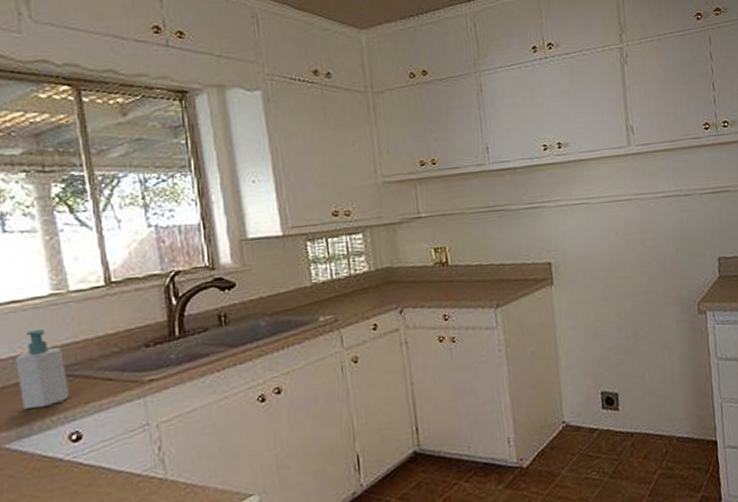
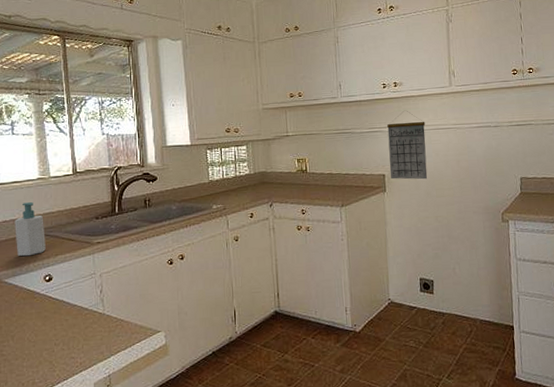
calendar: none [551,179,606,268] -> present [387,111,428,180]

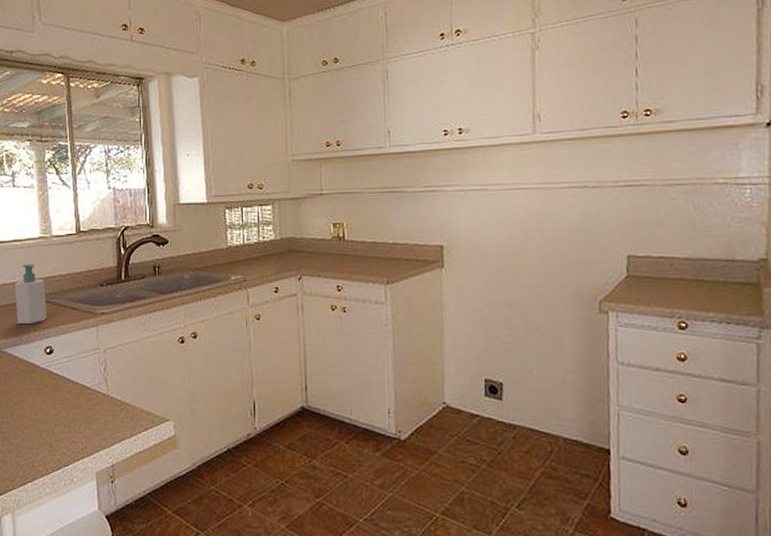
calendar: present [387,111,428,180] -> none [448,165,500,254]

